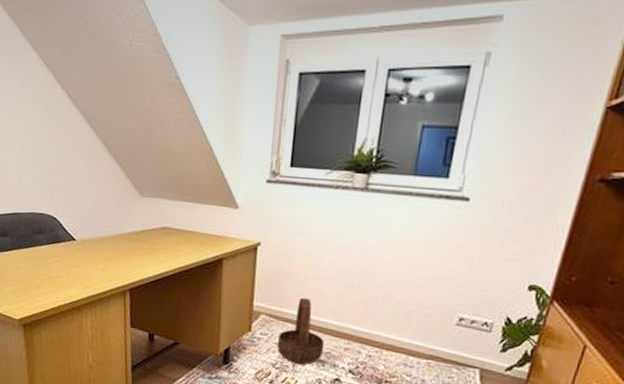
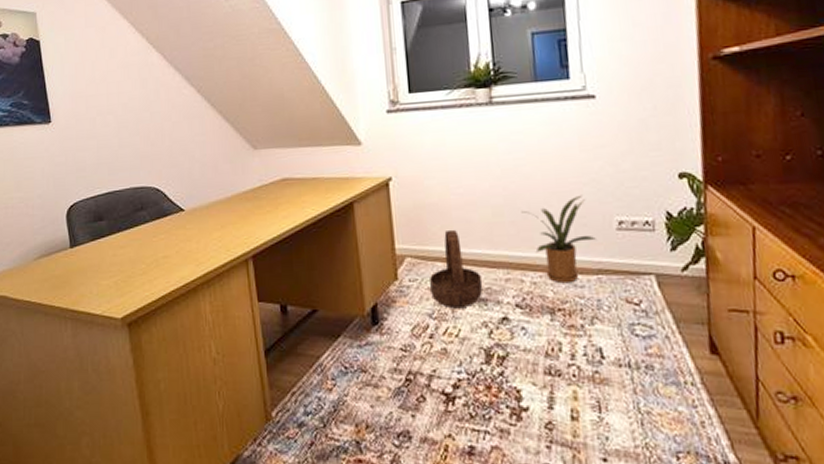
house plant: none [372,288,435,362] -> present [521,194,596,284]

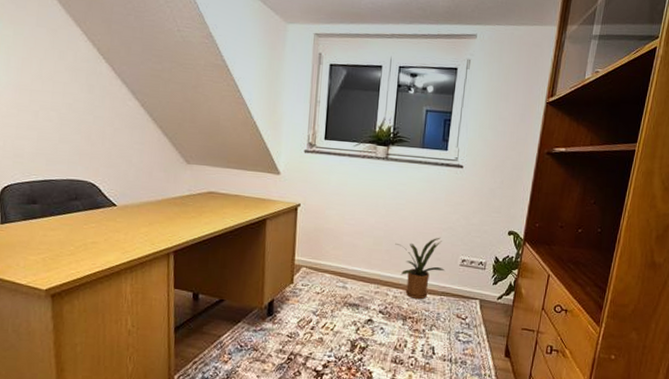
basket: present [430,229,483,308] -> none [317,250,358,309]

